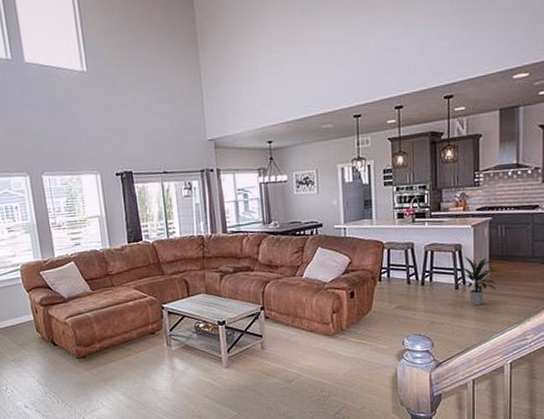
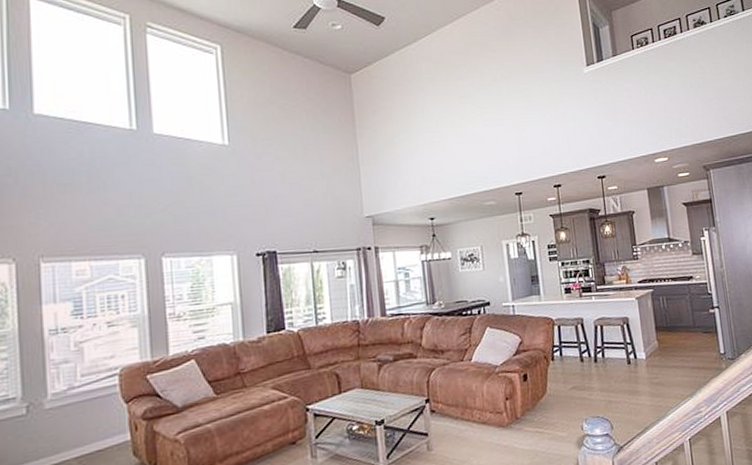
indoor plant: present [457,256,498,306] -> none [629,329,666,381]

